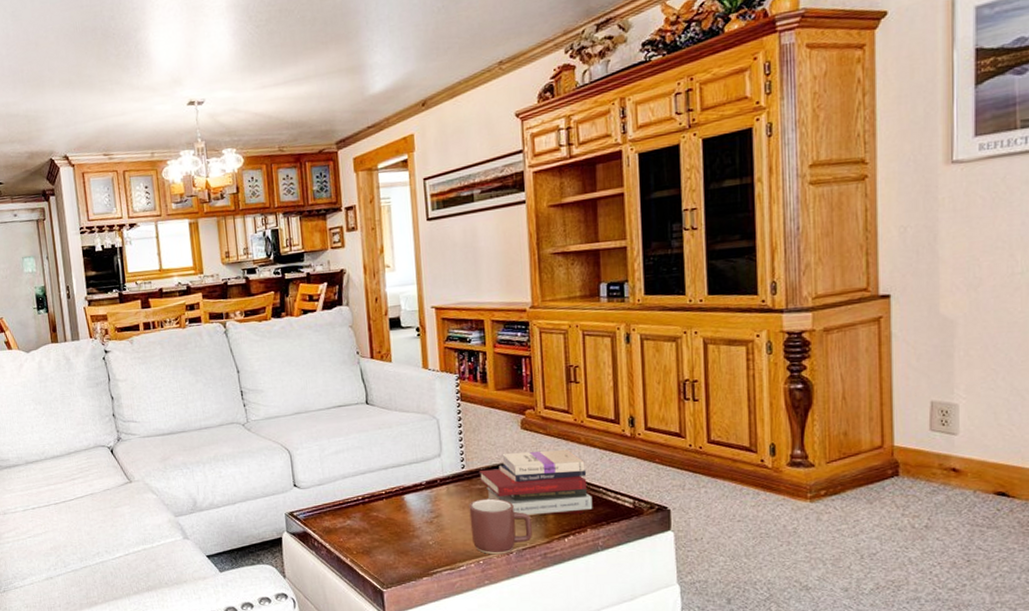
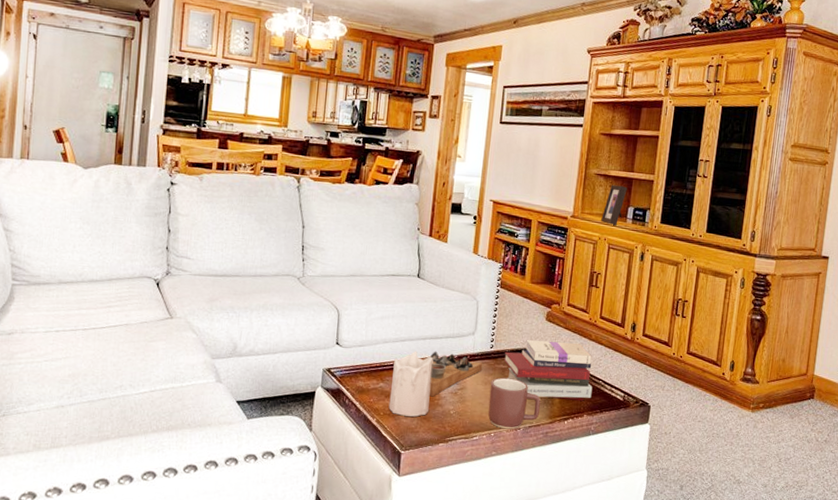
candle: none [357,482,406,553] -> present [388,351,434,417]
decorative tray: none [388,479,457,529] -> present [423,351,483,397]
picture frame: none [568,260,595,308] -> present [601,185,628,226]

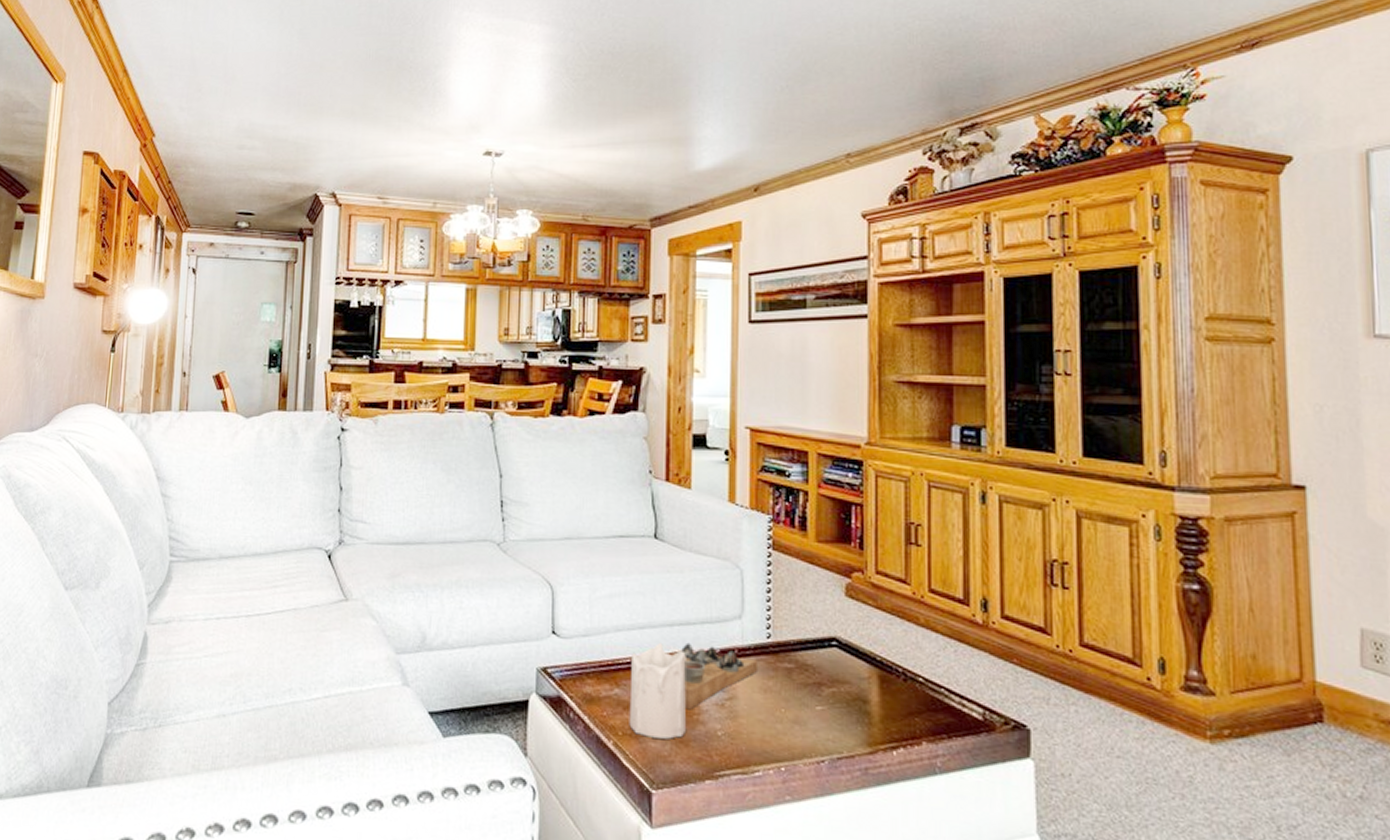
mug: present [488,377,541,430] -> none [772,682,851,762]
books: present [503,339,593,401] -> none [788,624,931,720]
picture frame: present [601,185,628,226] -> none [912,395,947,454]

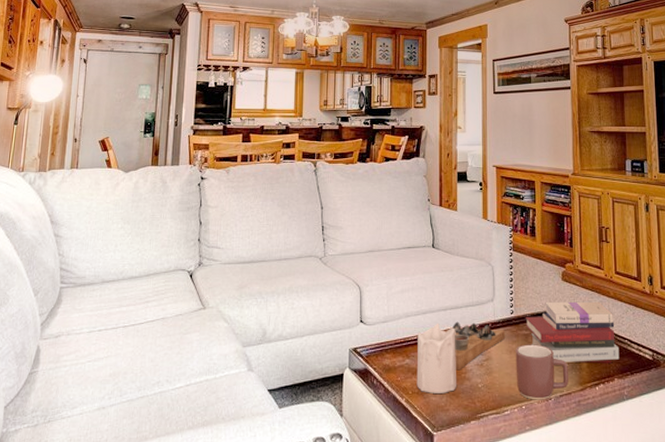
mug: none [772,682,851,762] -> present [515,344,569,400]
books: none [788,624,931,720] -> present [525,301,620,364]

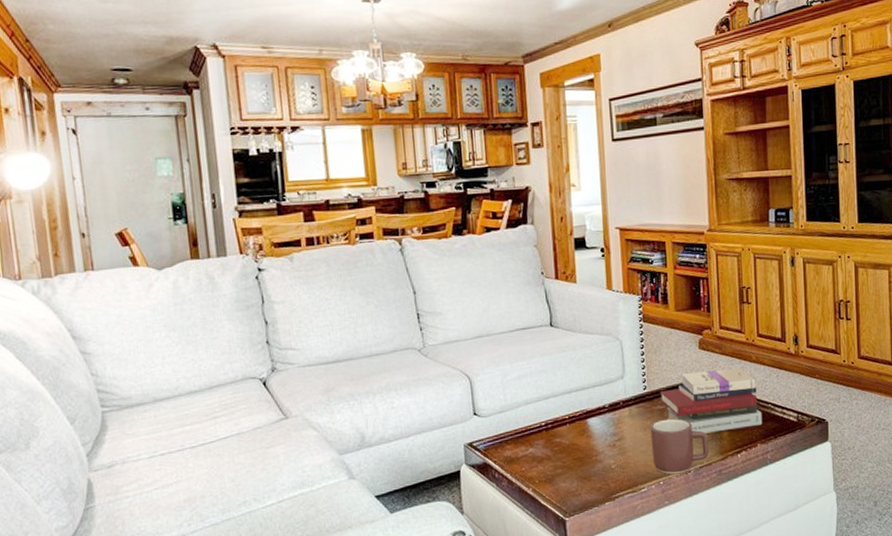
candle: present [416,323,457,393] -> none [540,407,589,480]
decorative tray: present [445,321,506,371] -> none [572,402,639,454]

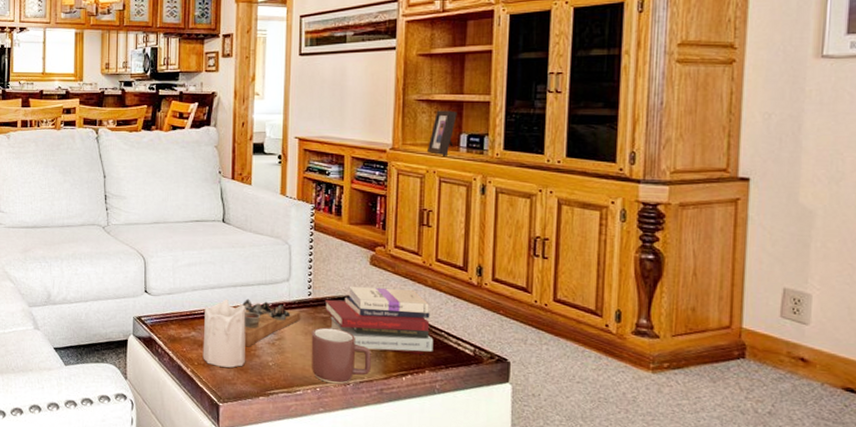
candle: none [540,407,589,480] -> present [202,298,246,368]
decorative tray: none [572,402,639,454] -> present [235,299,301,347]
picture frame: none [741,187,765,233] -> present [427,110,457,156]

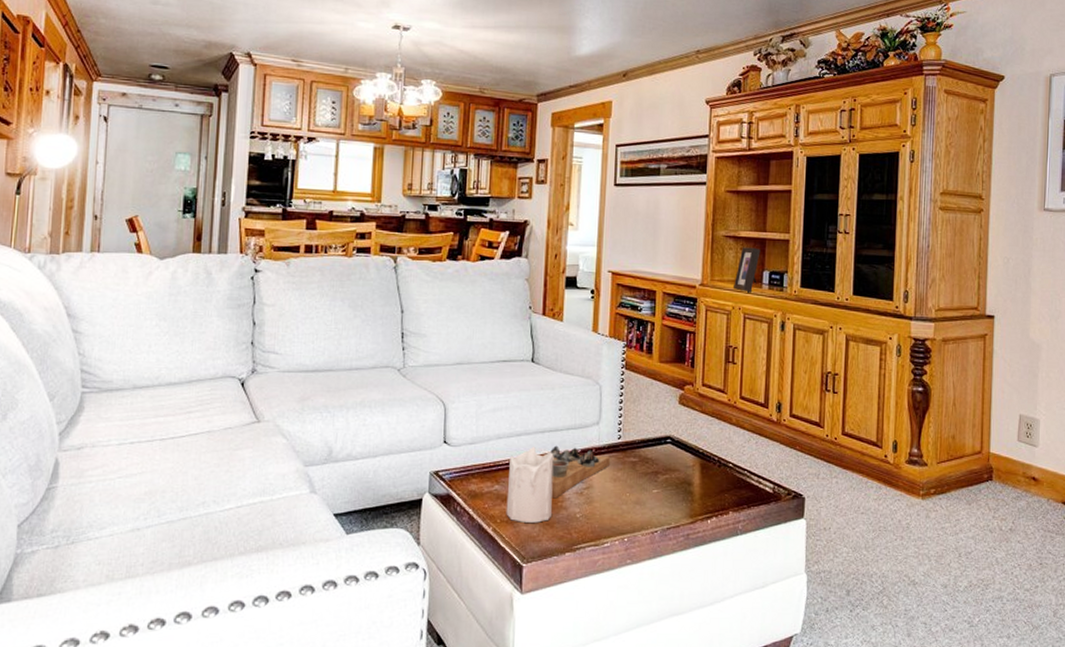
mug: present [311,327,371,385] -> none [619,472,678,533]
books: present [324,285,434,355] -> none [633,427,737,496]

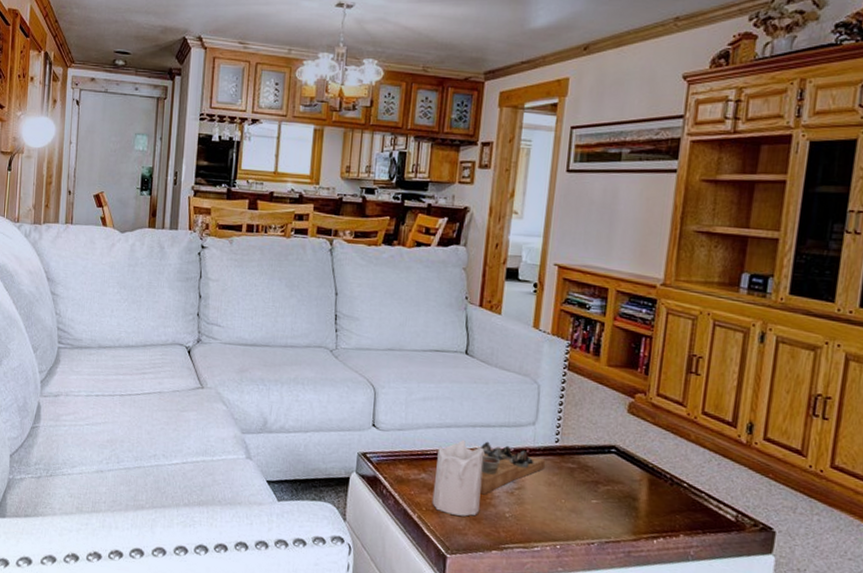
picture frame: present [734,247,761,293] -> none [703,244,741,297]

